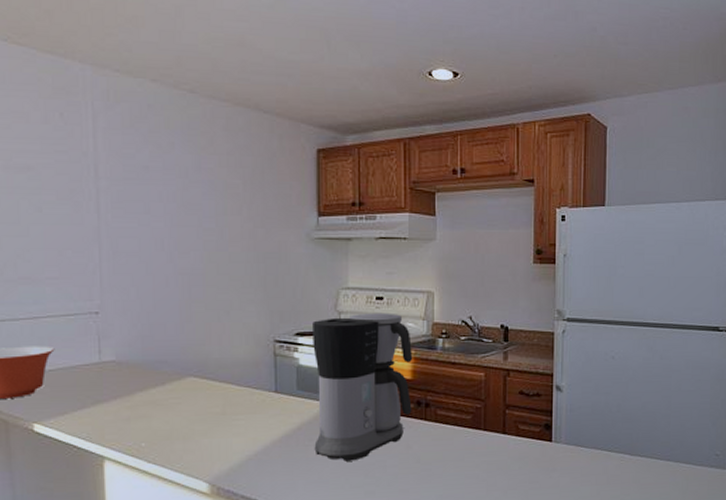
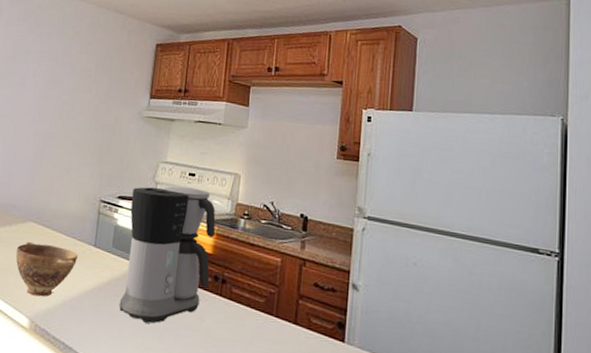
bowl: none [177,399,257,458] -> present [15,241,78,297]

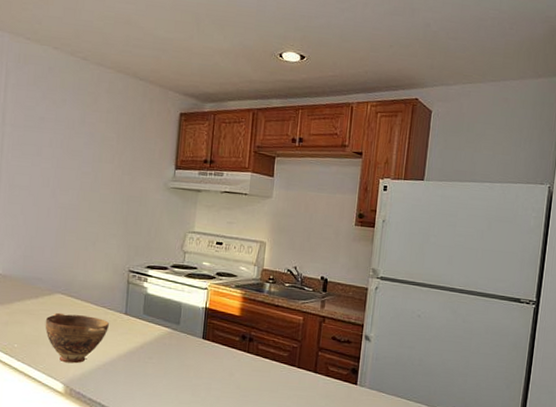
coffee maker: present [119,186,216,324] -> none [152,254,243,381]

